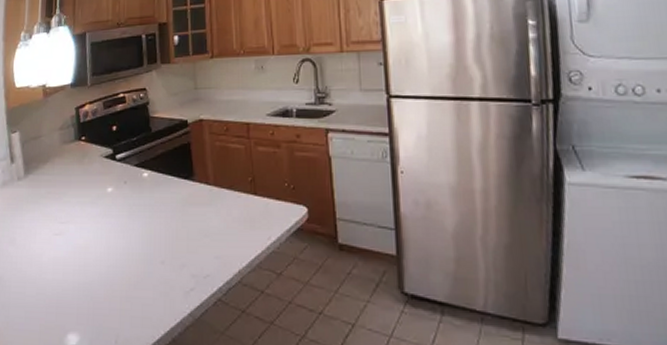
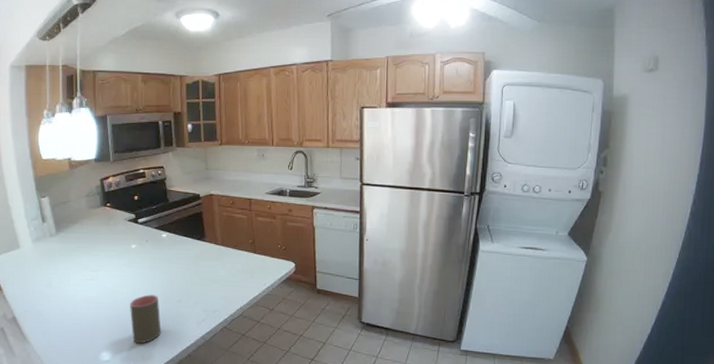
cup: none [103,254,140,323] -> present [130,295,162,344]

